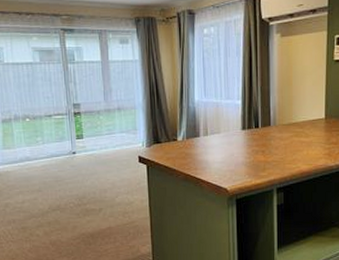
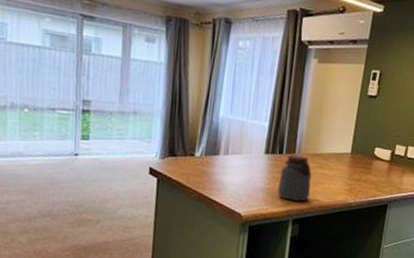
jar: none [259,127,291,171] -> present [277,154,312,202]

